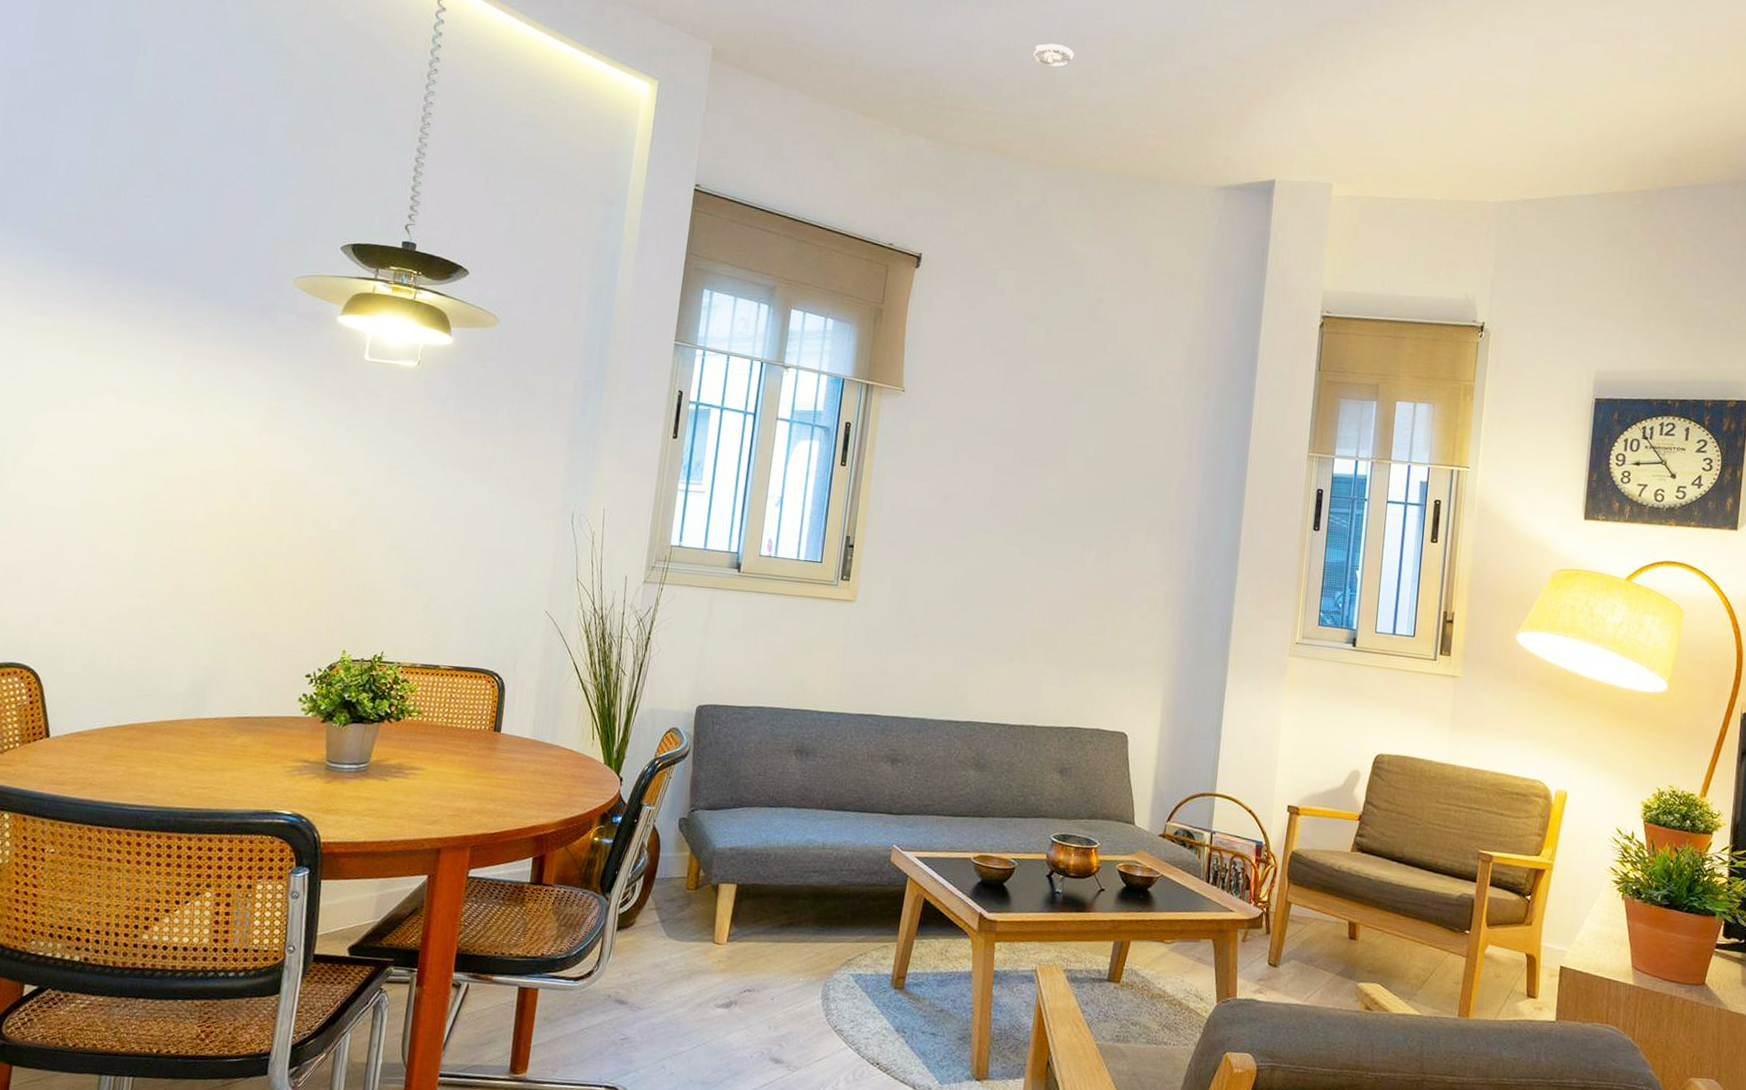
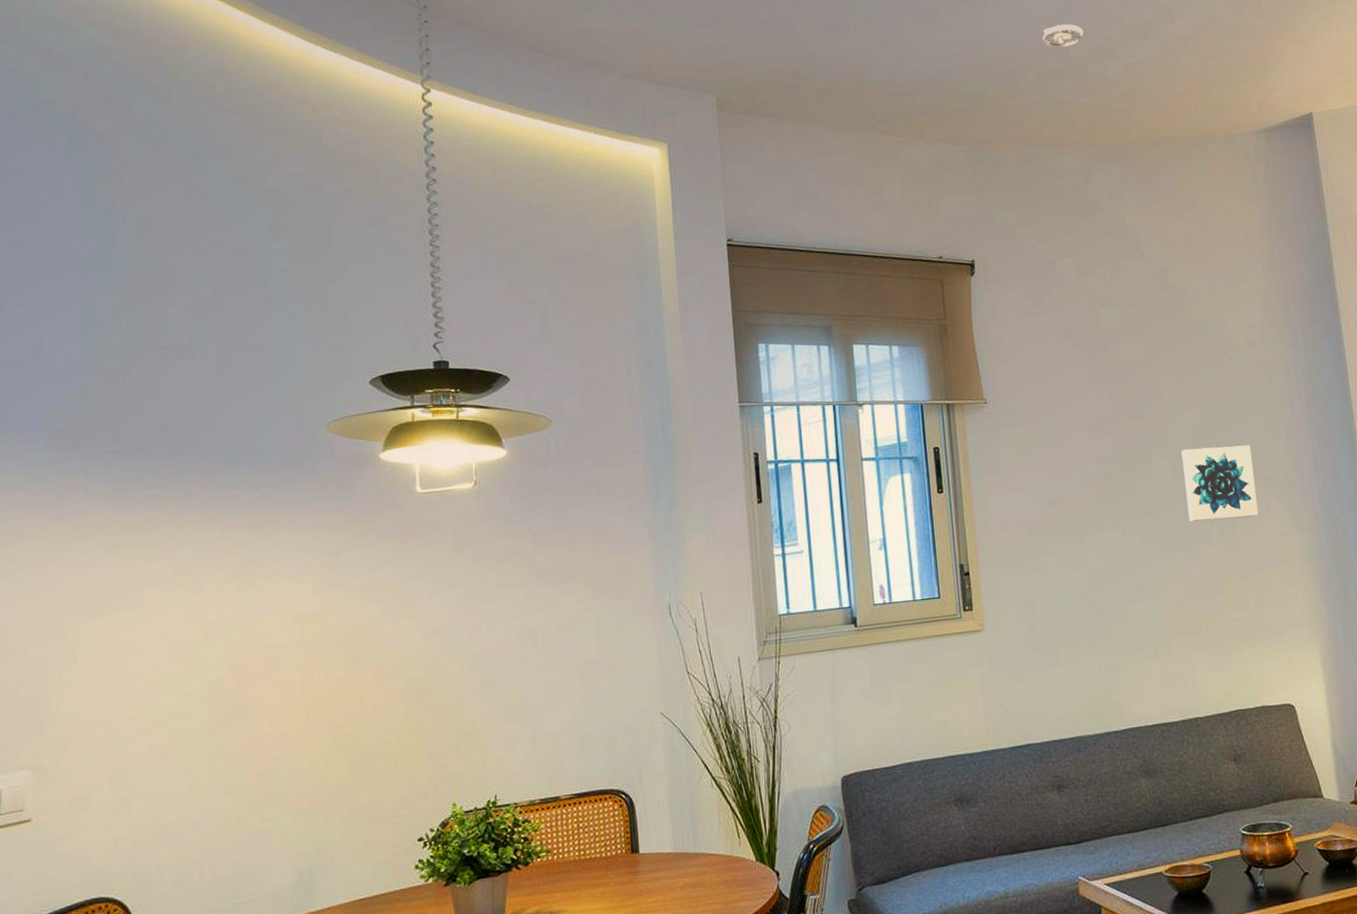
wall art: none [1069,474,1142,552] -> present [1181,444,1259,522]

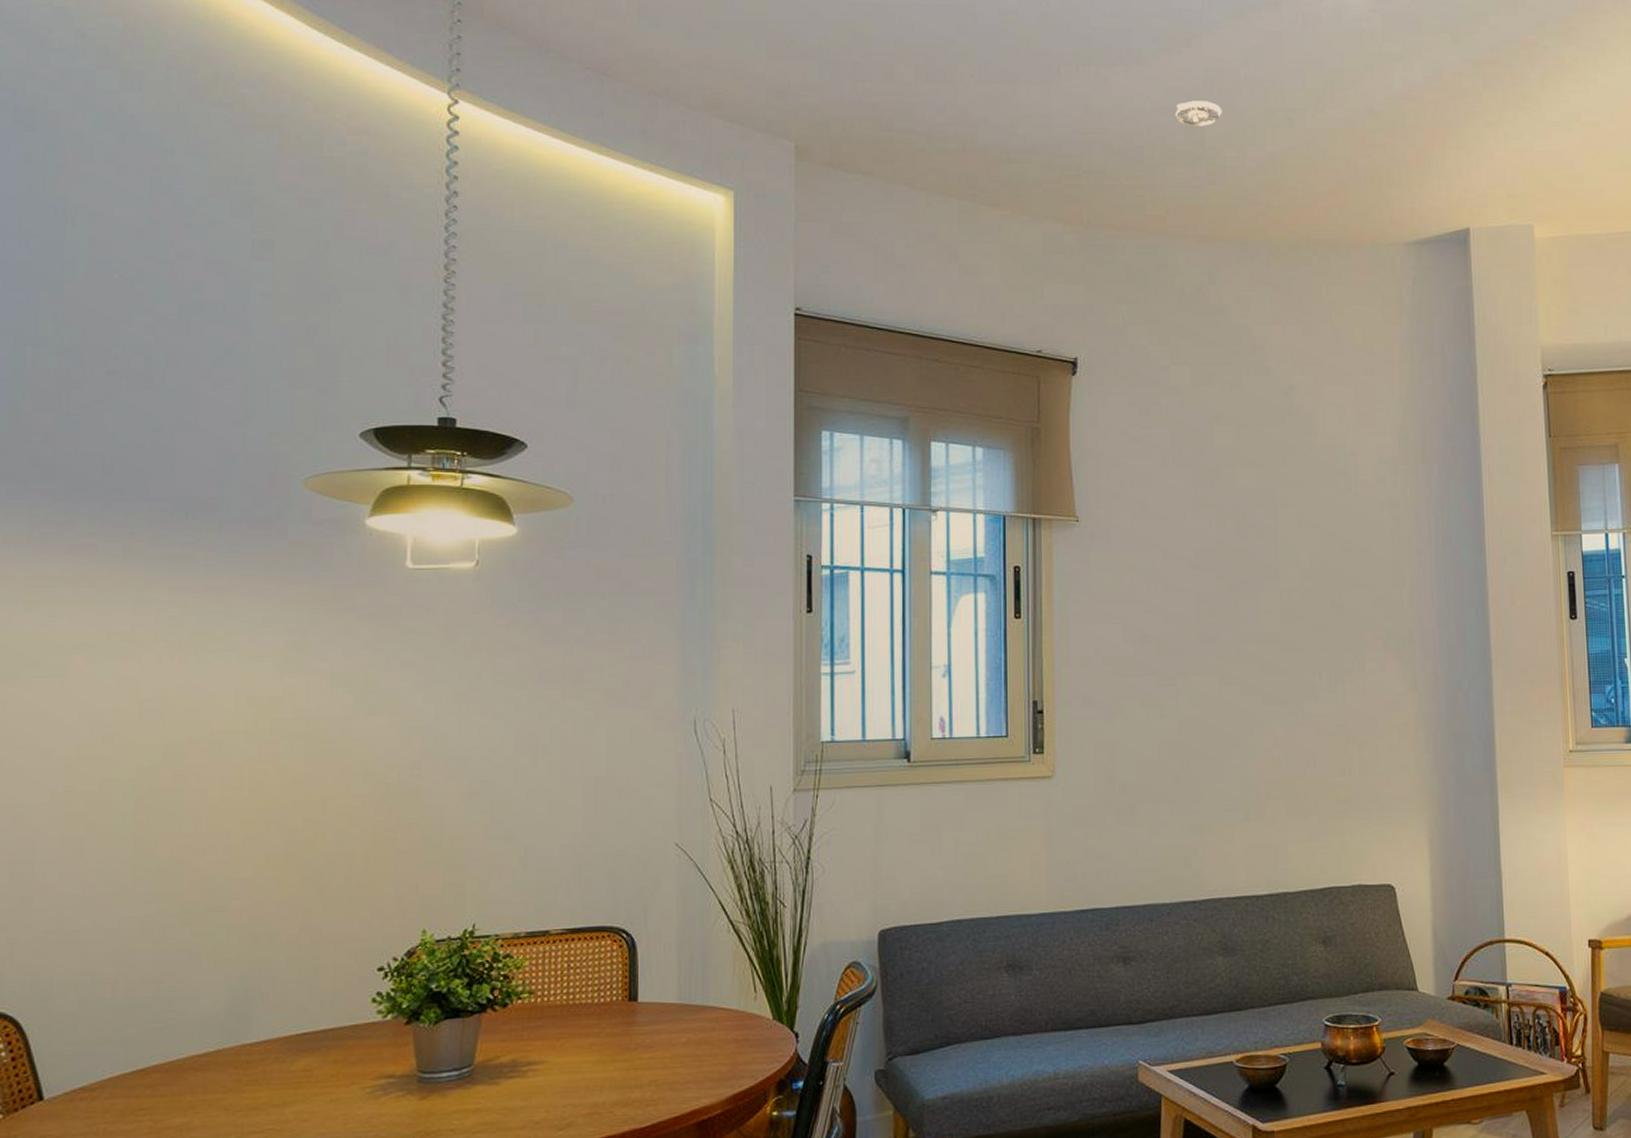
wall art: present [1181,444,1259,522] -> none [1293,591,1373,674]

